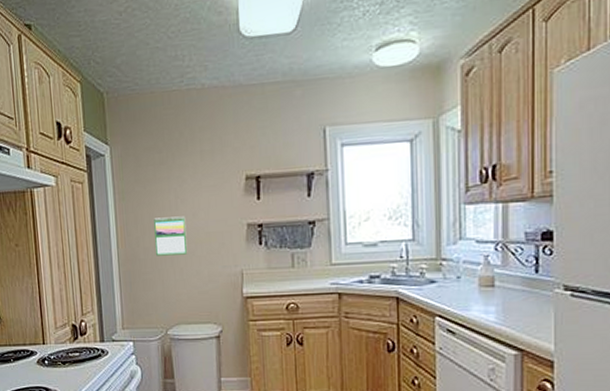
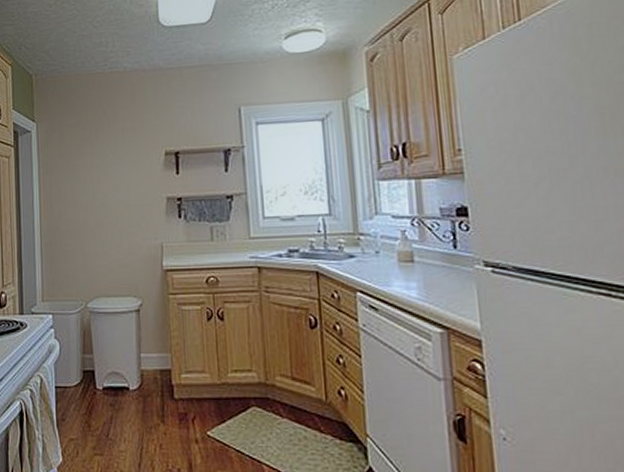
calendar: present [154,216,188,256] -> none [76,189,109,228]

